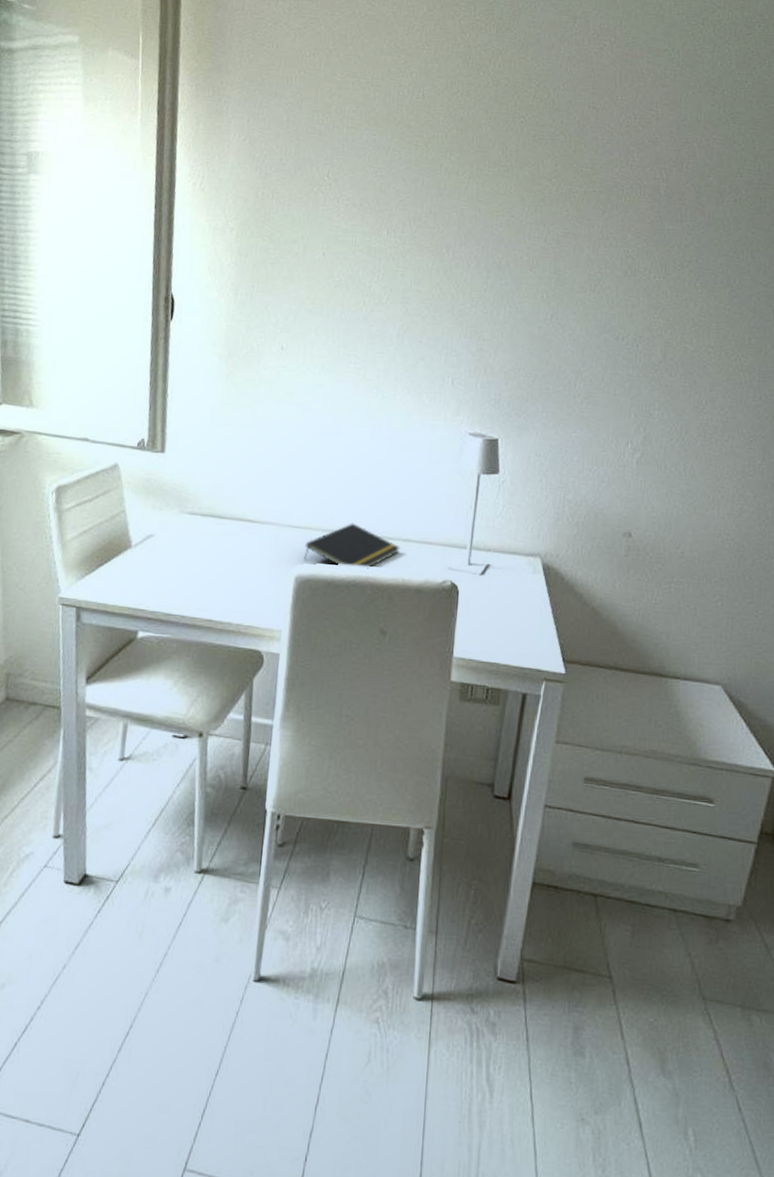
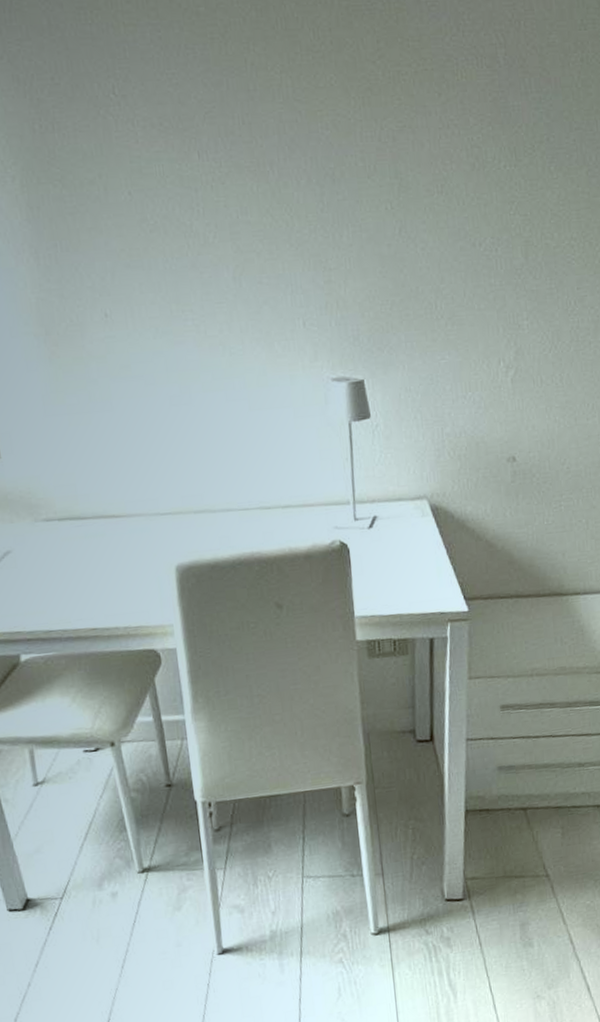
notepad: present [304,523,401,569] -> none [179,498,281,547]

